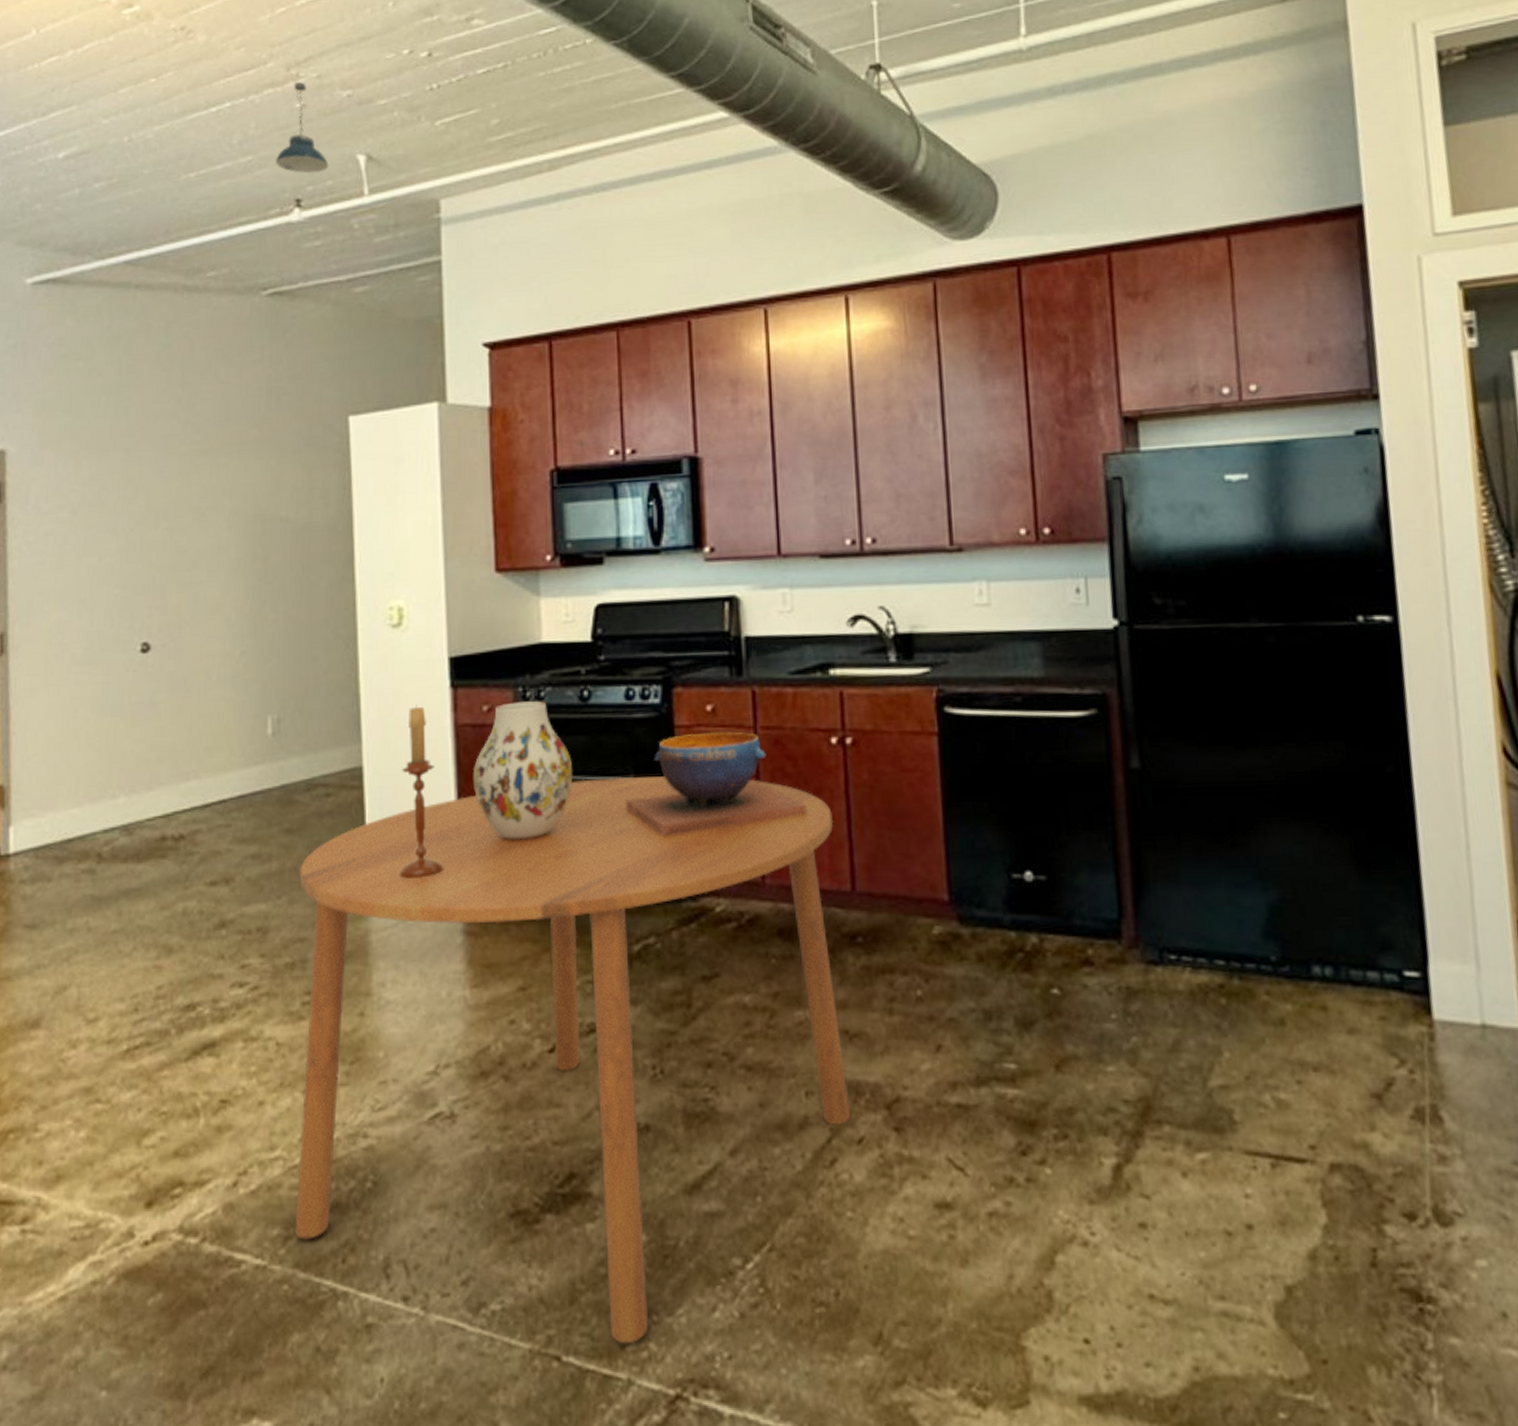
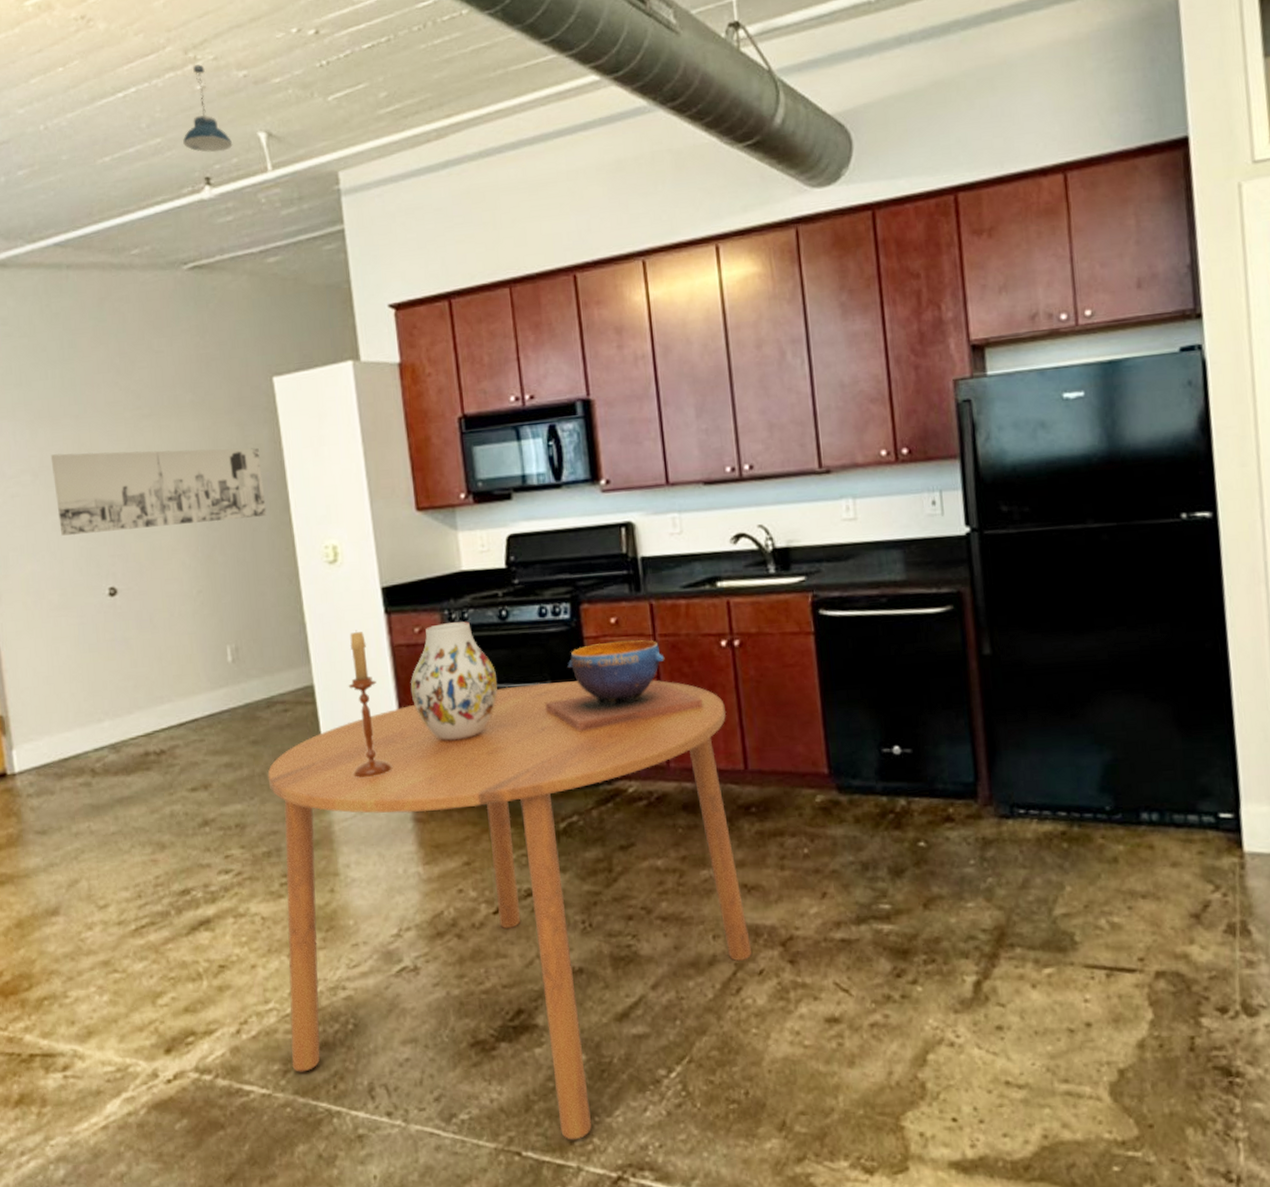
wall art: none [93,489,328,582] -> present [50,448,267,536]

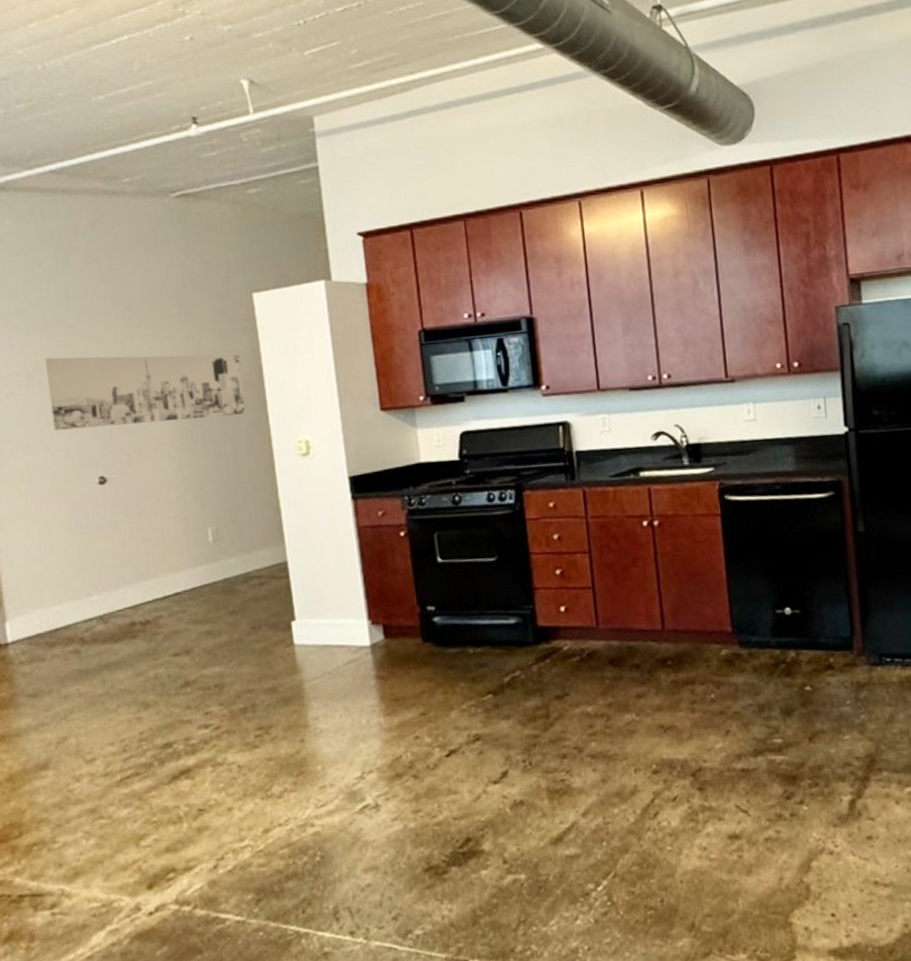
pendant light: present [183,64,233,153] -> none [172,17,218,96]
dining table: present [267,680,753,1140] -> none [244,555,668,948]
candlestick: present [348,630,392,778] -> none [318,513,357,642]
vase: present [410,621,498,741] -> none [374,506,451,609]
decorative bowl: present [545,640,703,732] -> none [492,521,628,600]

